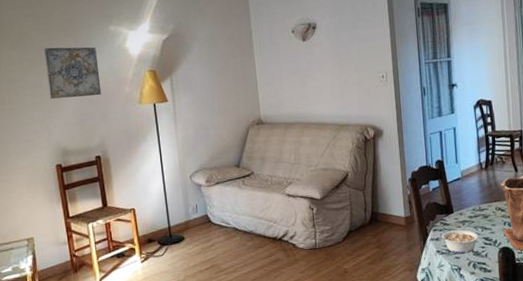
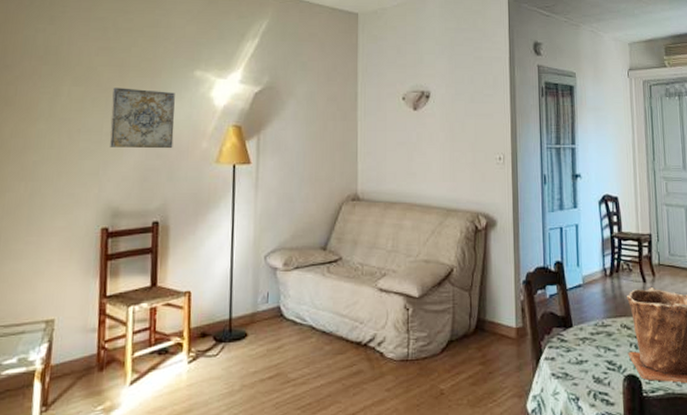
legume: present [436,229,479,254] -> none [552,348,601,380]

